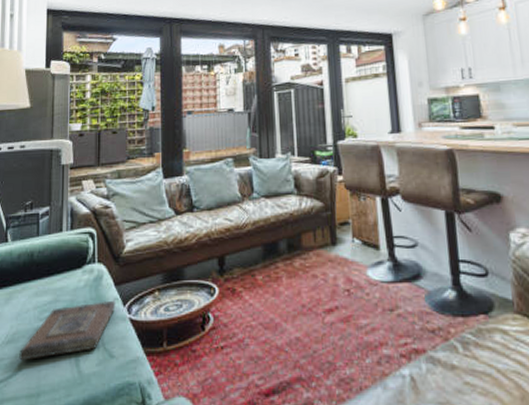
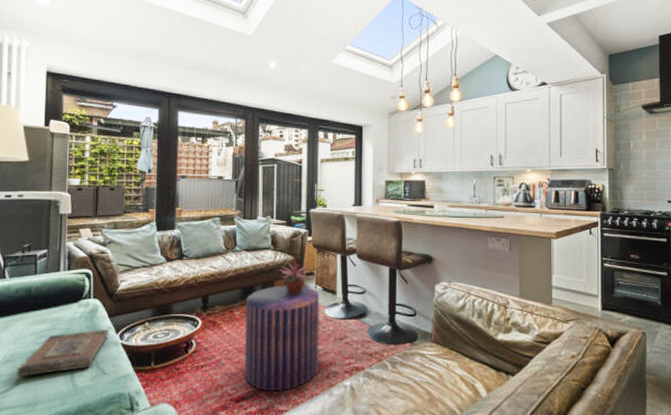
stool: none [268,240,367,383] -> present [244,285,320,392]
potted plant: none [304,204,348,250] -> present [277,258,312,294]

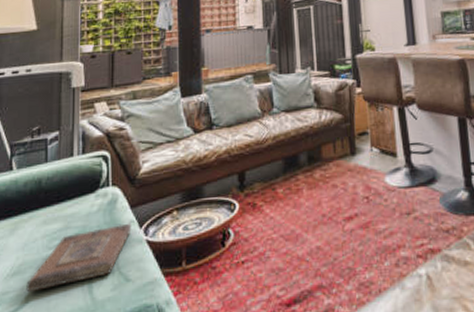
stool: present [244,285,320,392] -> none [289,150,386,290]
potted plant: present [277,258,312,294] -> none [323,116,366,160]

